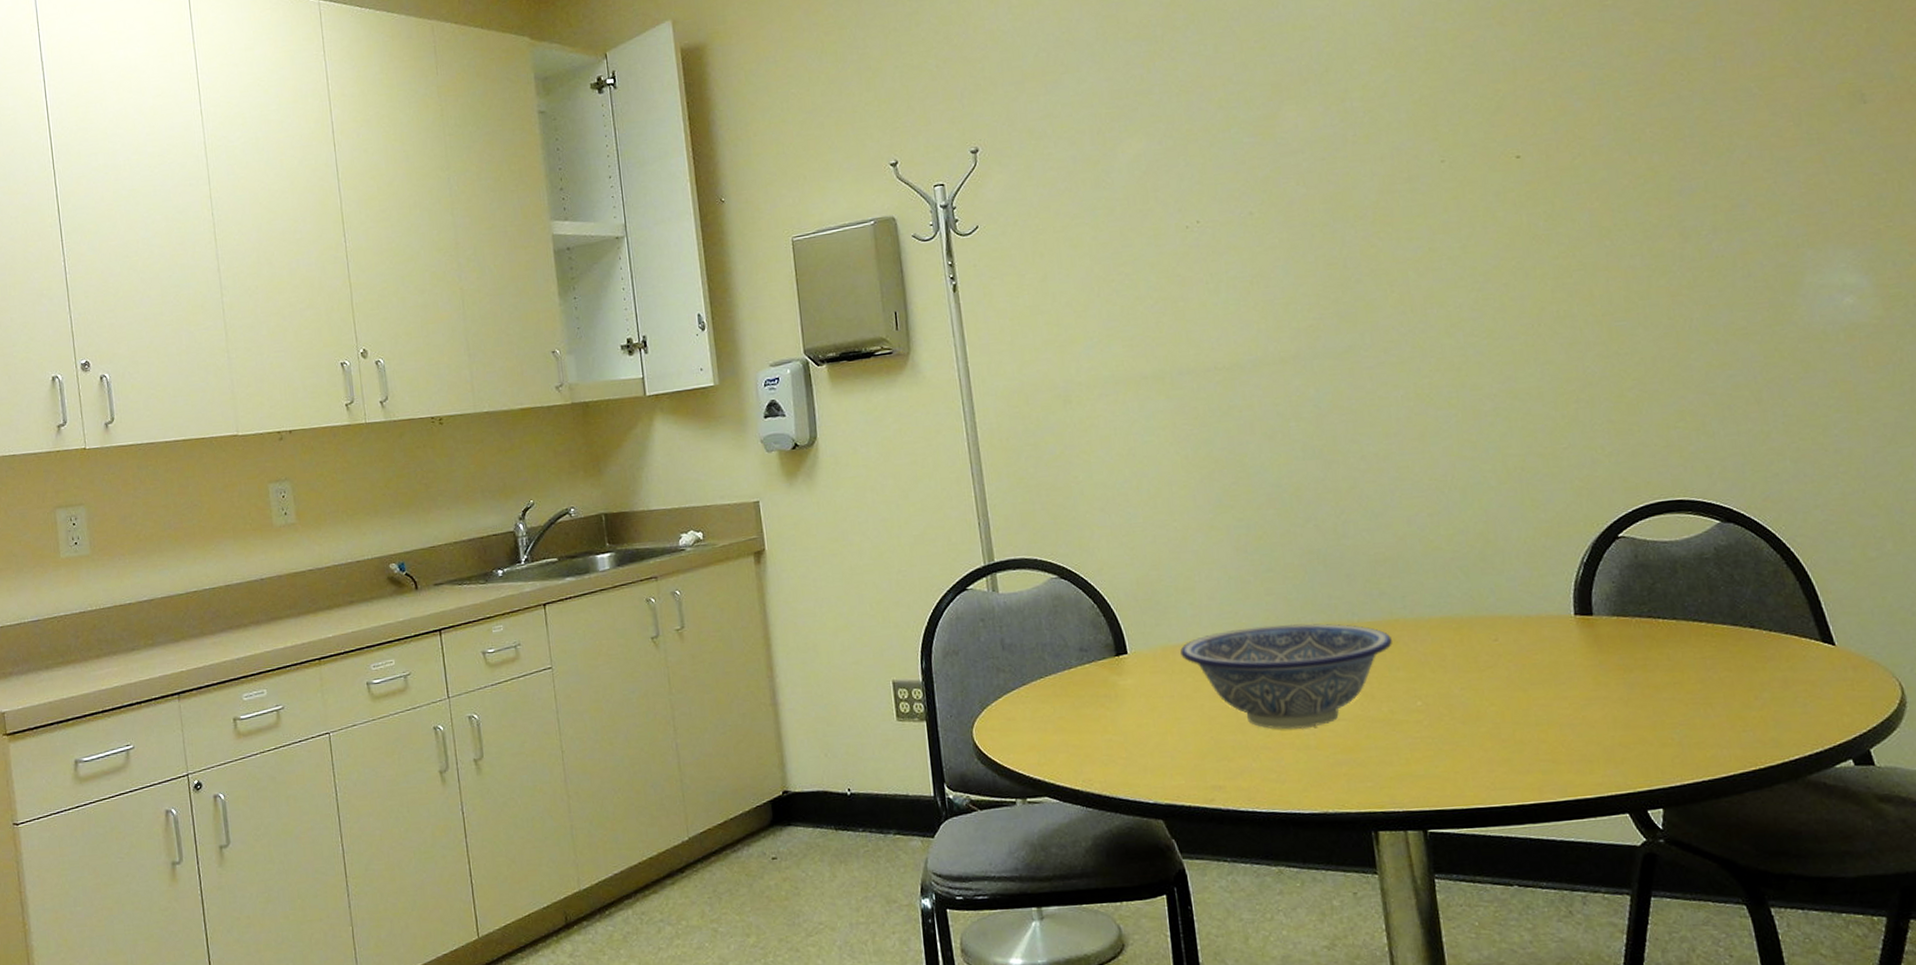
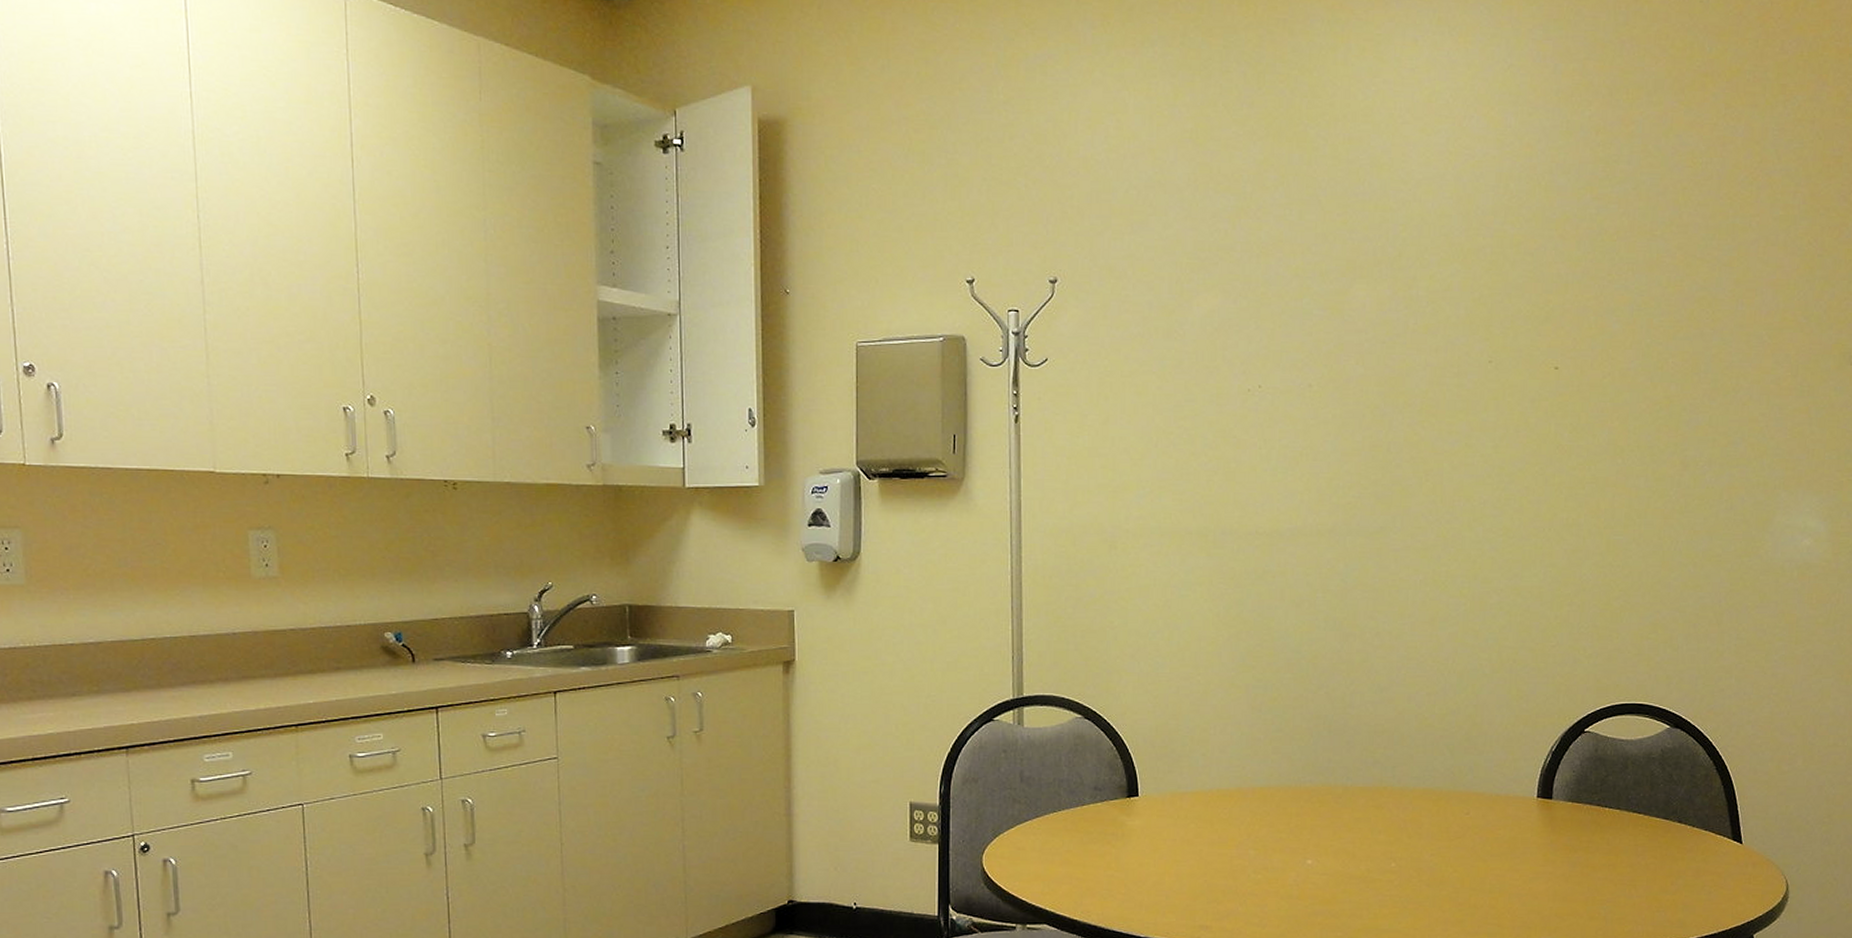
decorative bowl: present [1180,623,1392,730] -> none [1188,782,1378,879]

